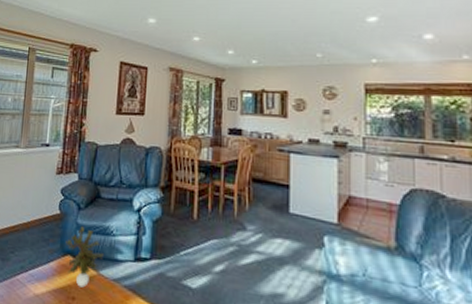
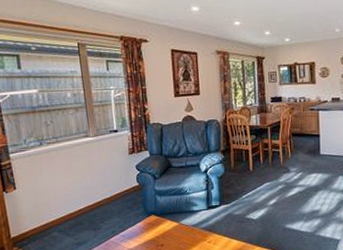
potted plant: present [65,225,103,288] -> none [148,191,182,236]

